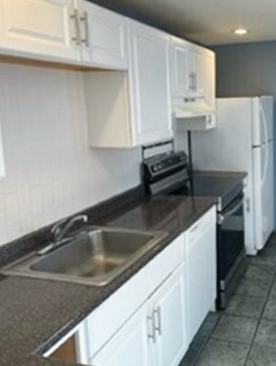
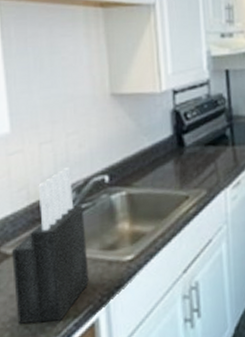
knife block: none [8,207,70,331] -> present [12,166,89,324]

